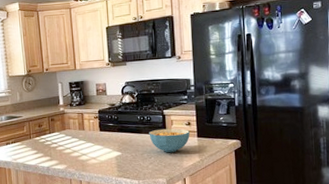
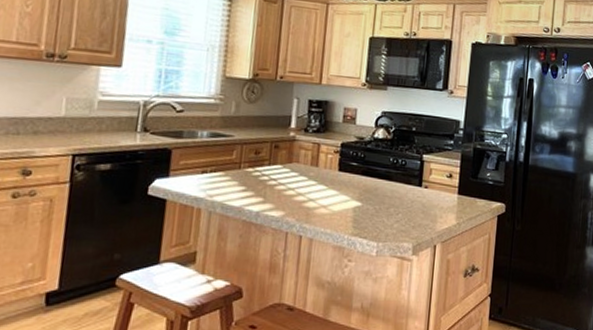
cereal bowl: present [149,128,190,153] -> none [400,178,450,211]

